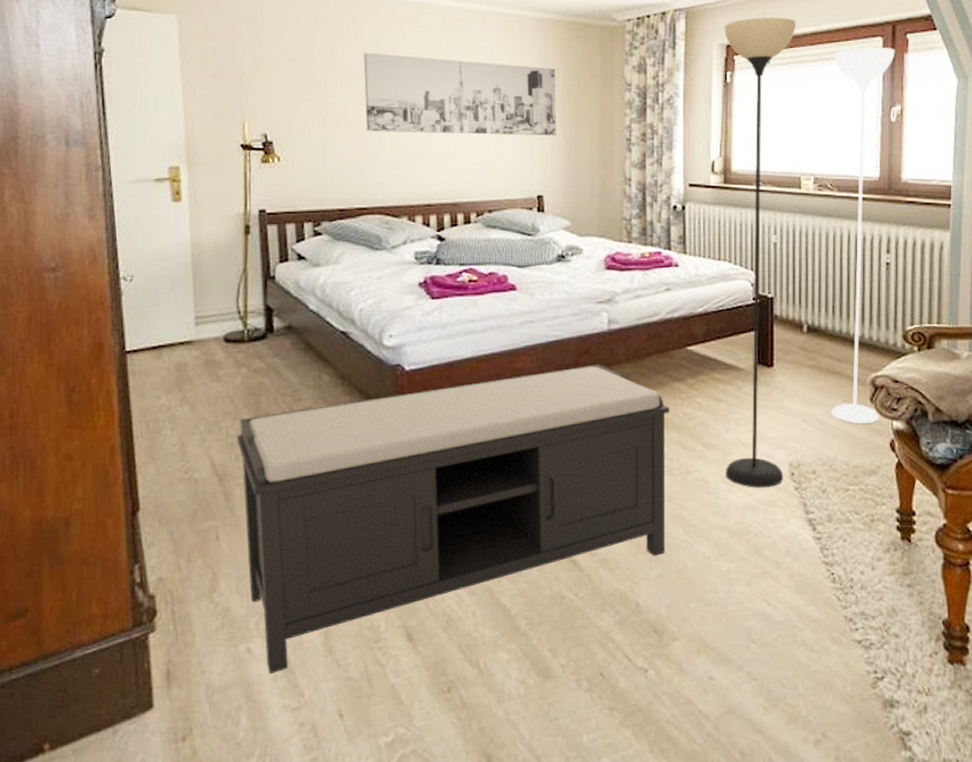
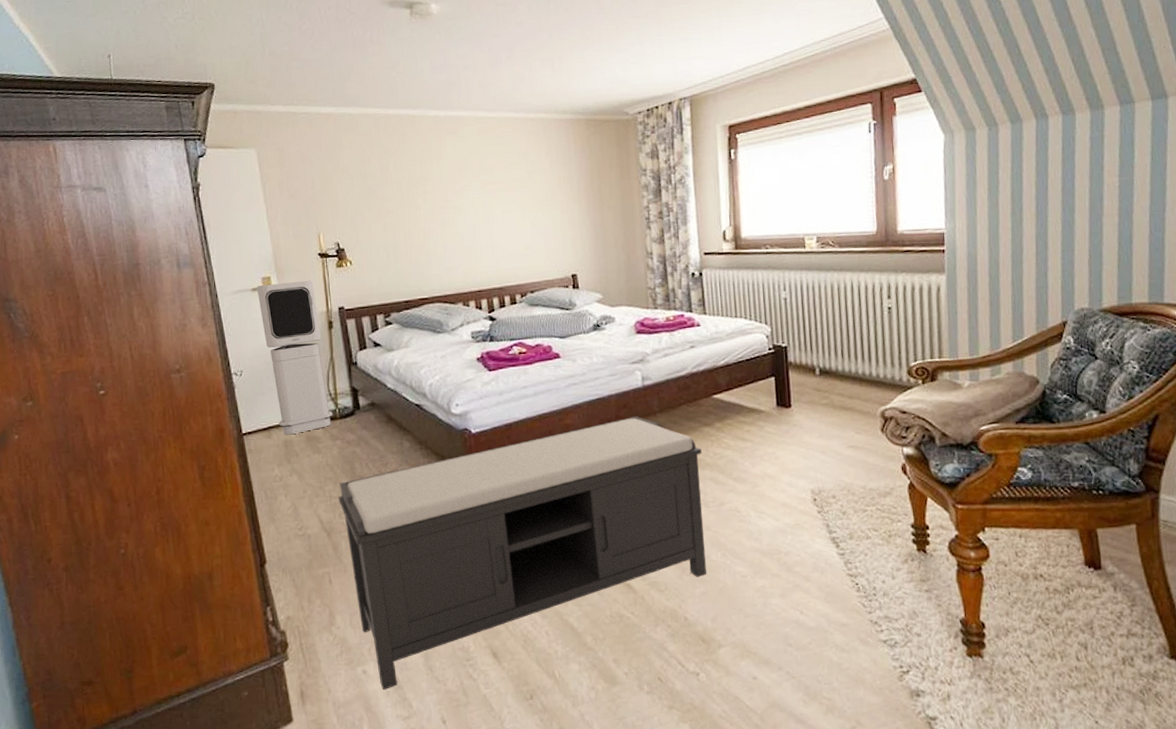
air purifier: none [161,175,240,357] -> present [256,281,333,435]
wall art: present [363,52,557,136] -> none [413,162,584,233]
floor lamp: present [724,17,895,488] -> none [725,95,890,514]

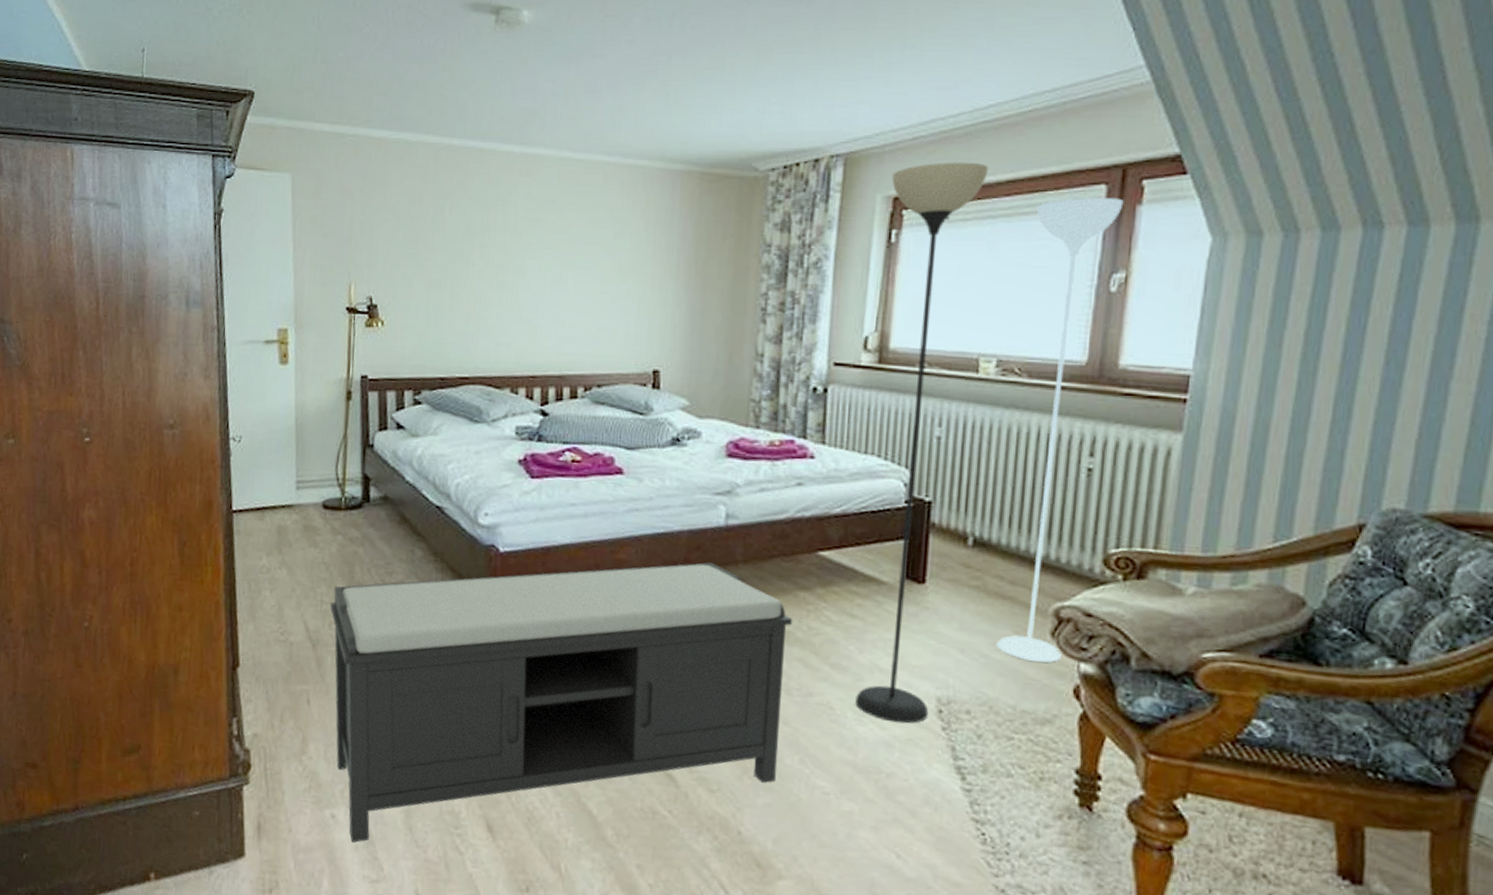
air purifier: present [256,281,333,435] -> none [270,337,337,520]
floor lamp: none [725,95,890,514] -> present [855,162,1124,724]

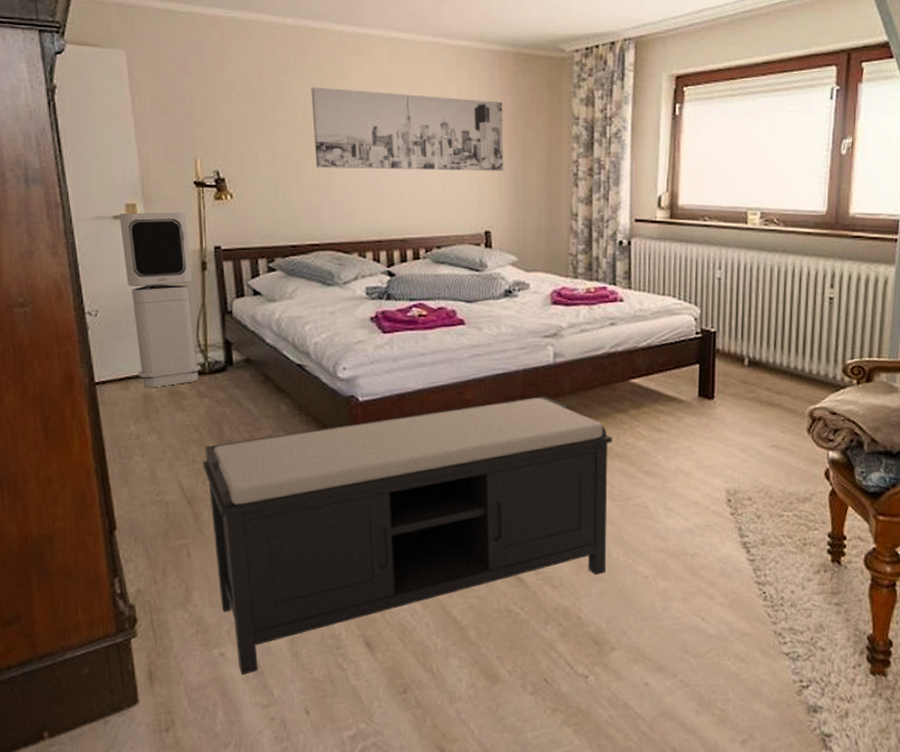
air purifier: none [270,337,337,520] -> present [119,212,201,388]
wall art: none [471,210,682,303] -> present [311,87,504,171]
floor lamp: present [855,162,1124,724] -> none [665,46,849,513]

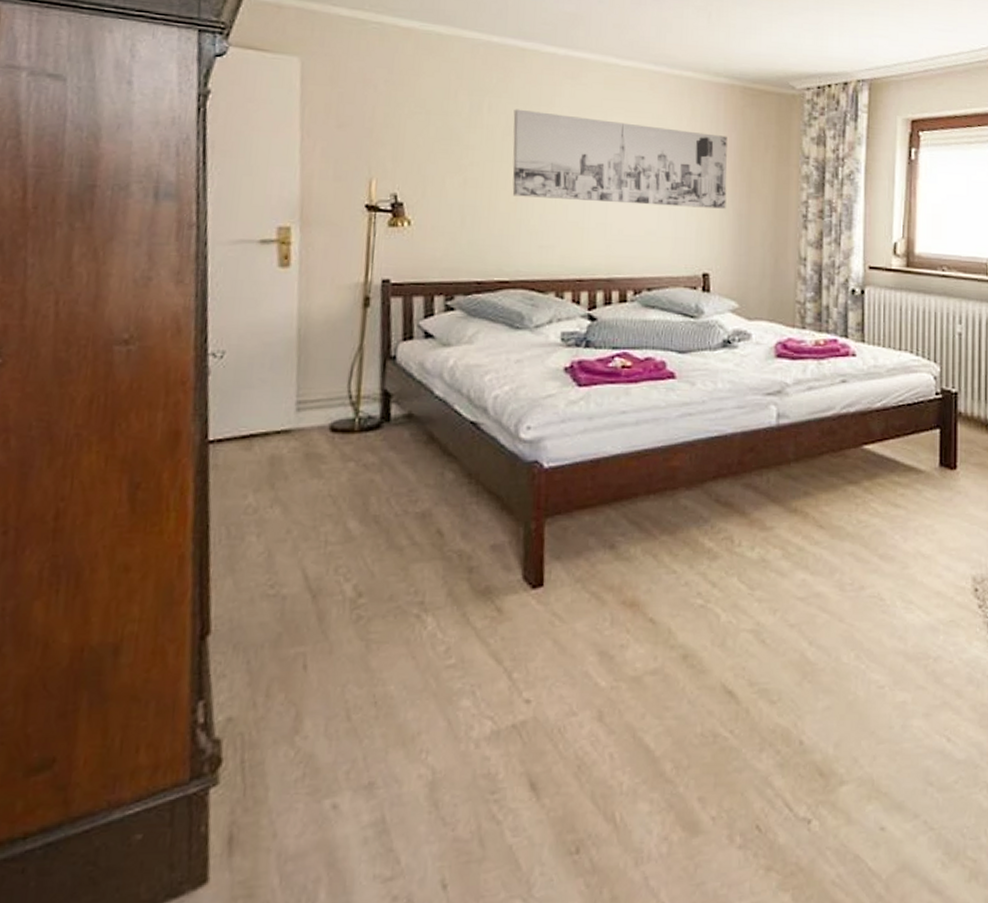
air purifier: present [119,212,201,388] -> none [266,236,351,449]
bench: present [203,396,612,675] -> none [337,464,842,835]

